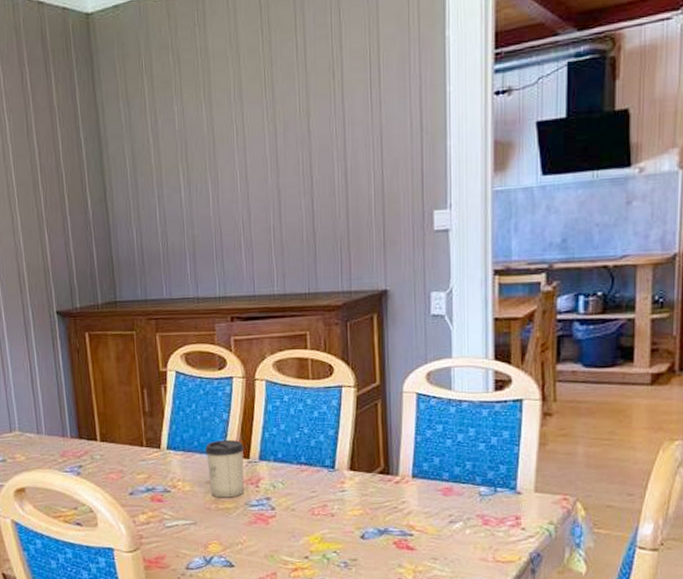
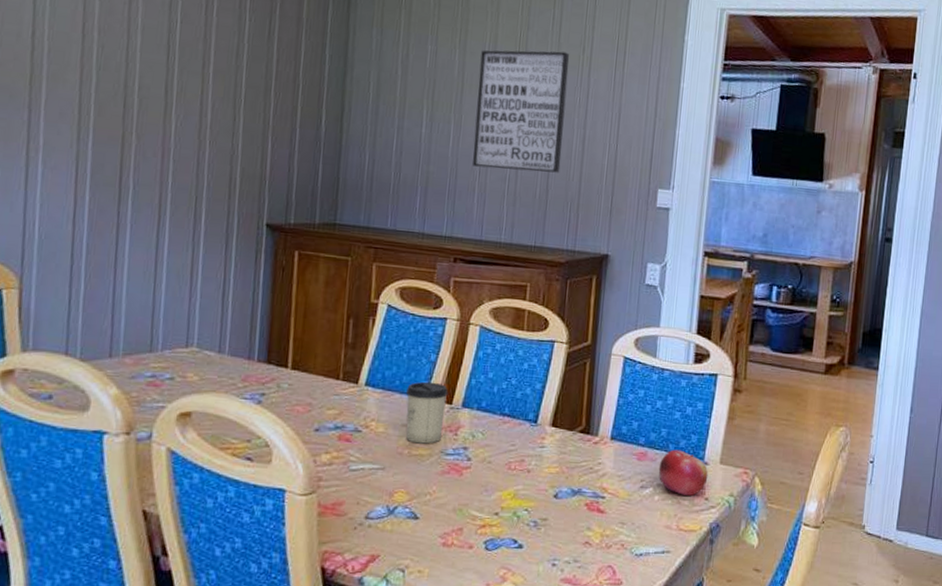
wall art: none [227,81,325,222] -> present [473,50,570,173]
fruit: none [467,481,522,527] -> present [658,449,708,496]

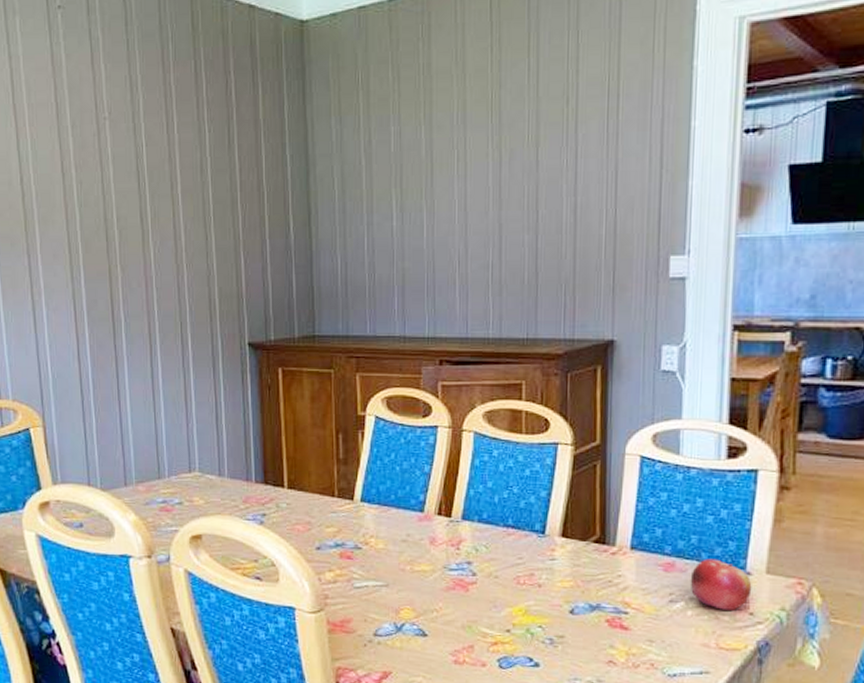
cup: present [405,381,448,444] -> none [402,494,446,560]
wall art: present [473,50,570,173] -> none [449,107,552,256]

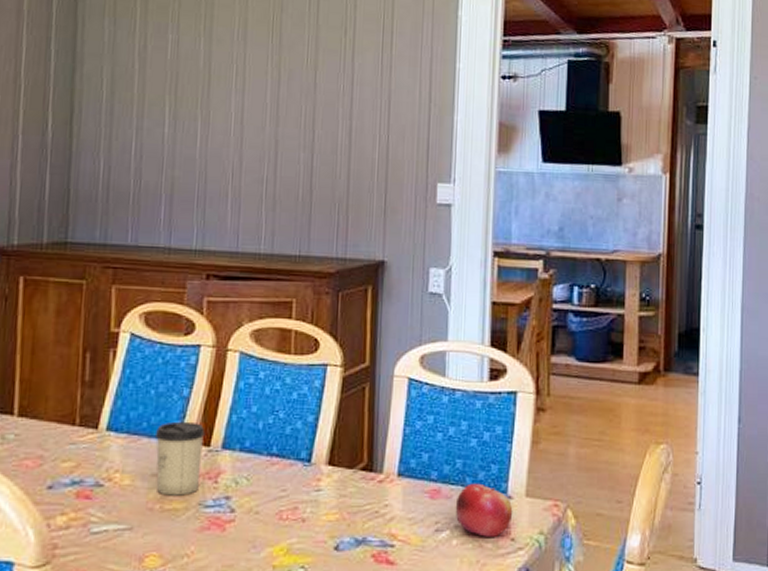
cup: none [402,494,446,560] -> present [154,421,205,496]

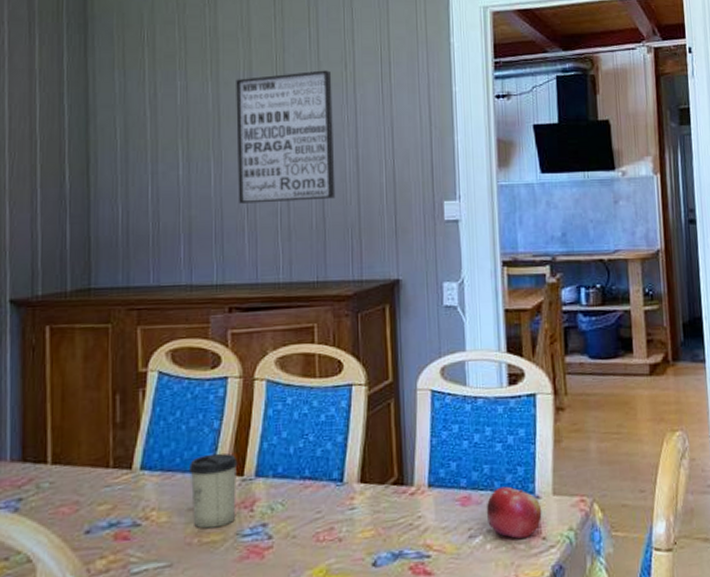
wall art: none [224,34,330,171] -> present [236,70,336,204]

